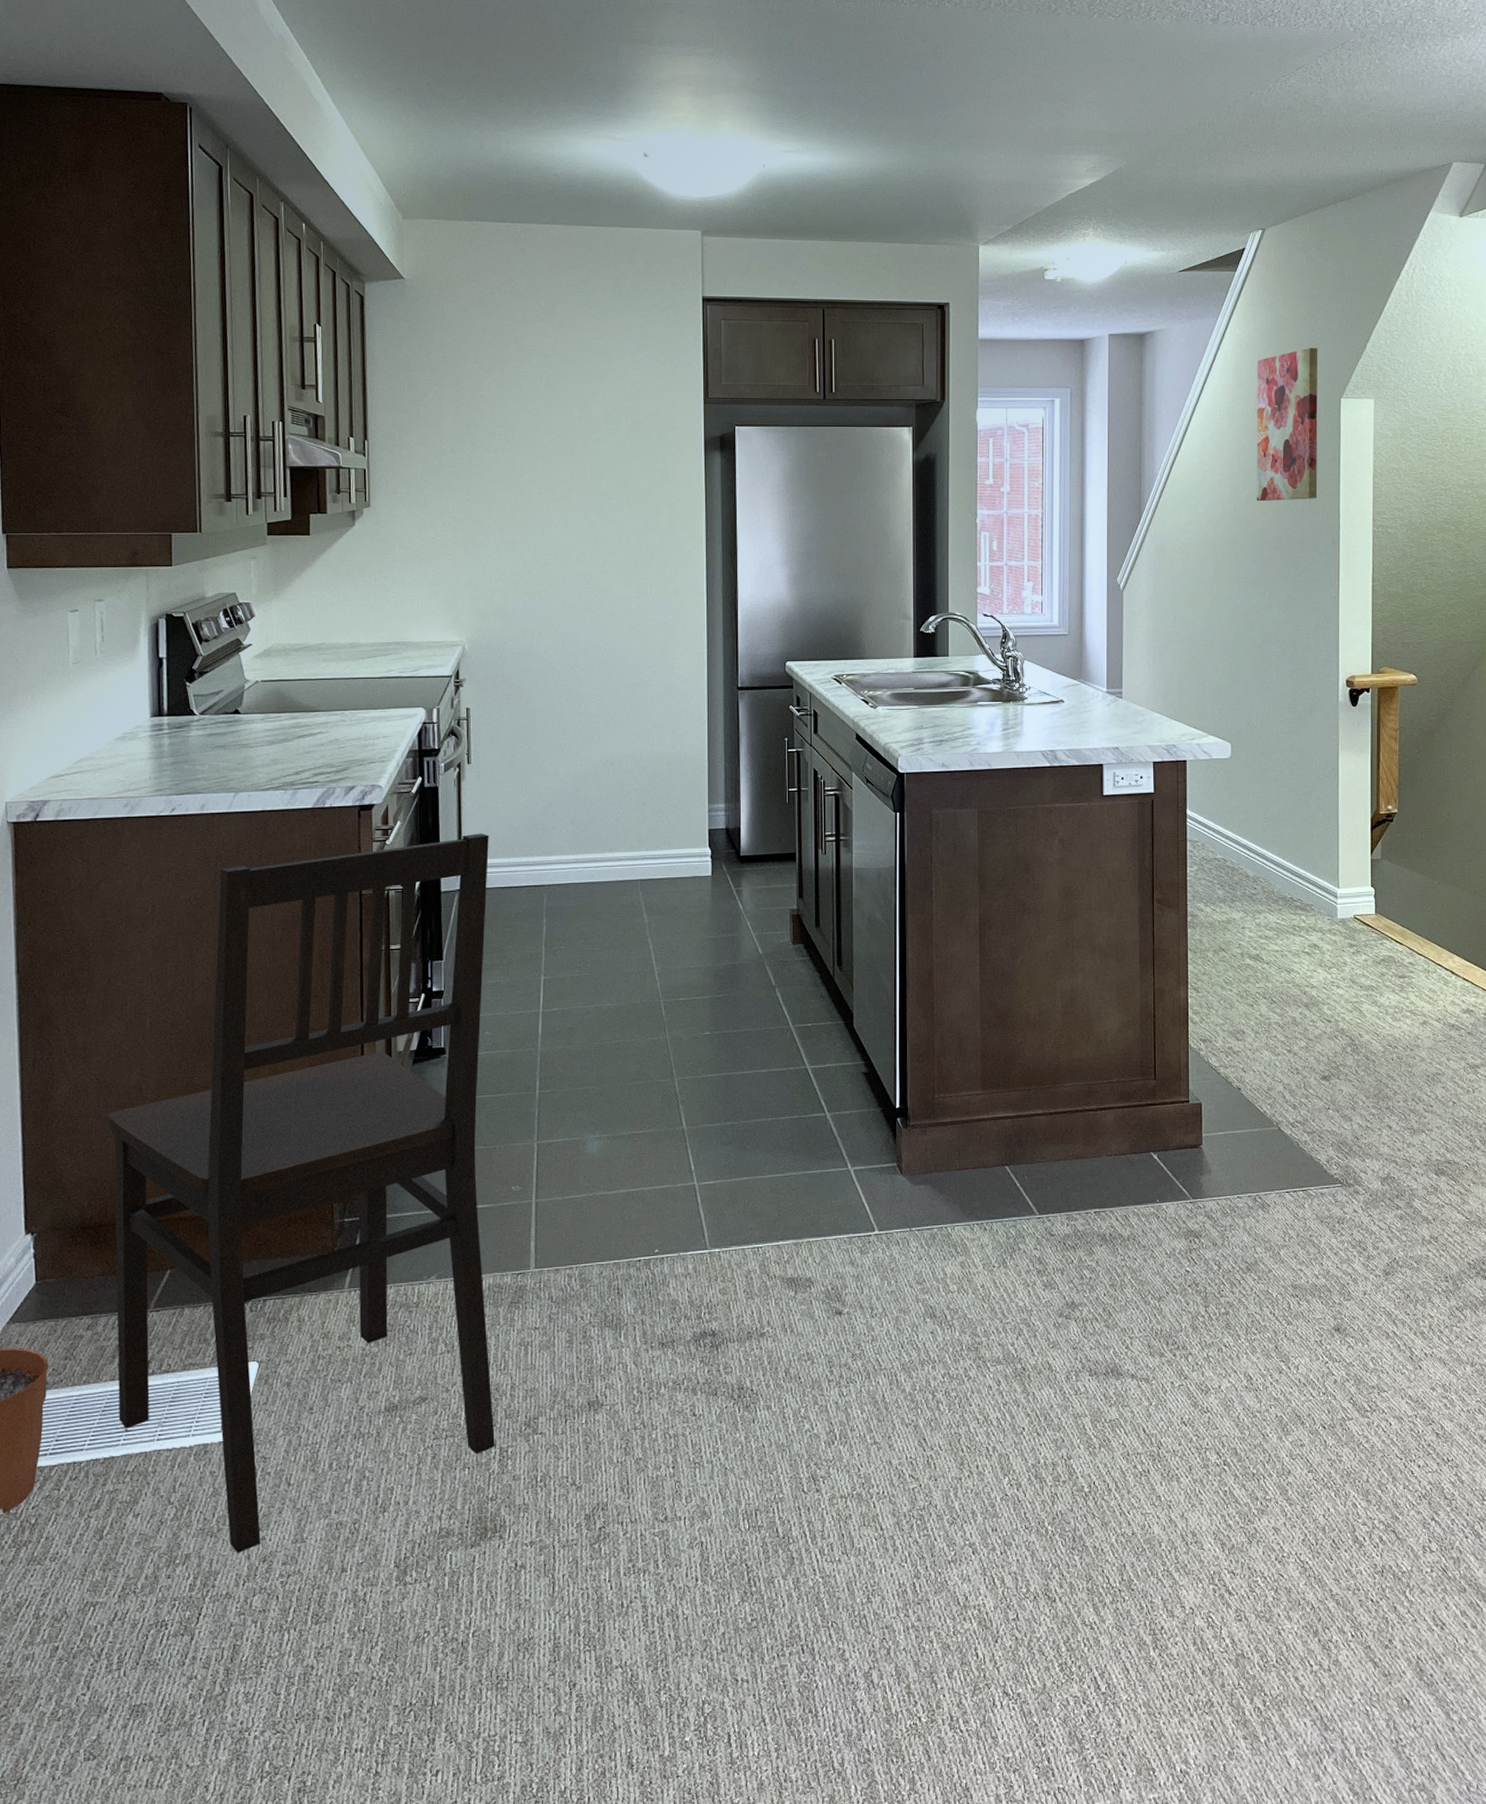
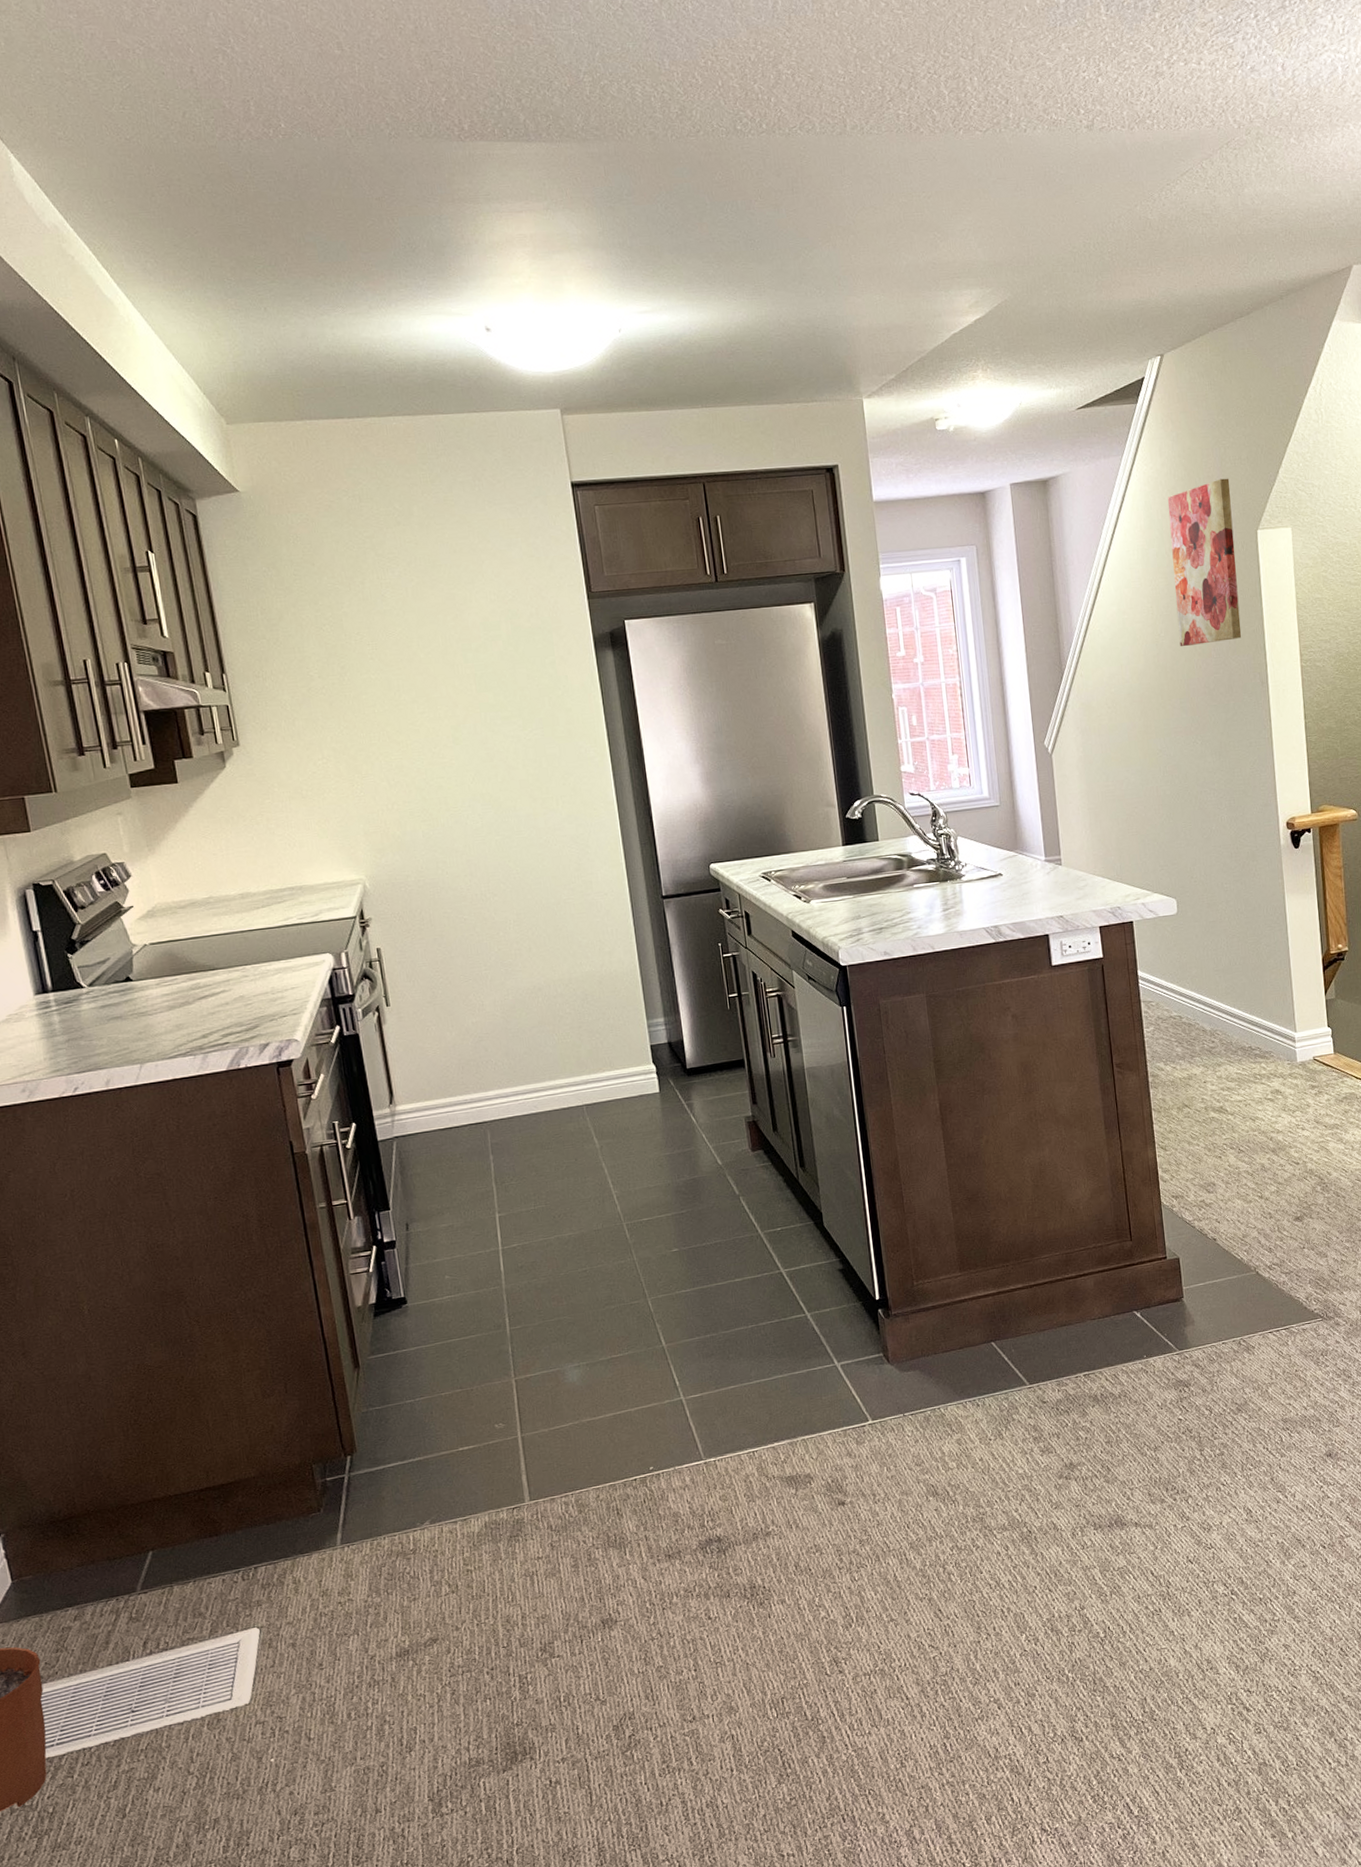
dining chair: present [106,833,495,1553] -> none [58,1076,513,1811]

